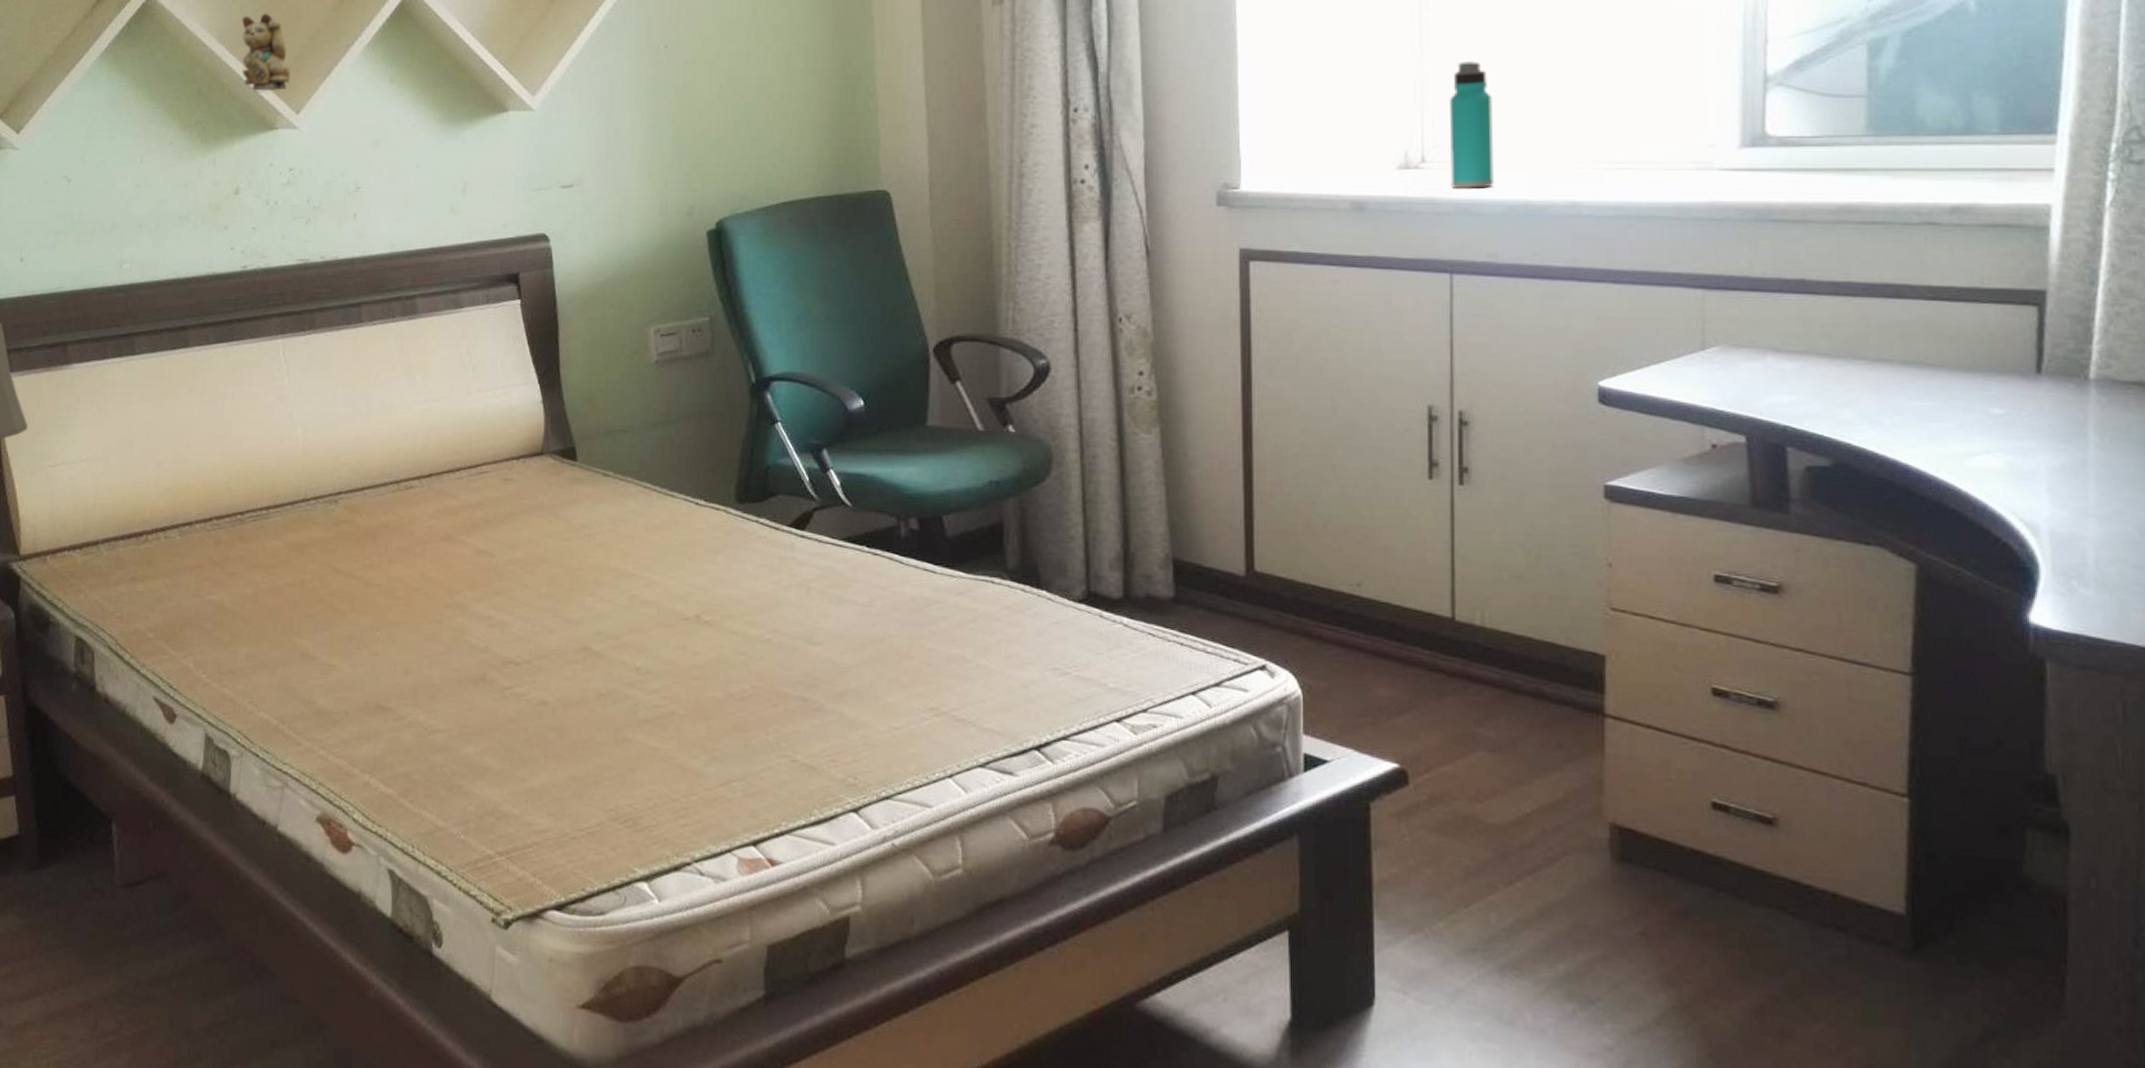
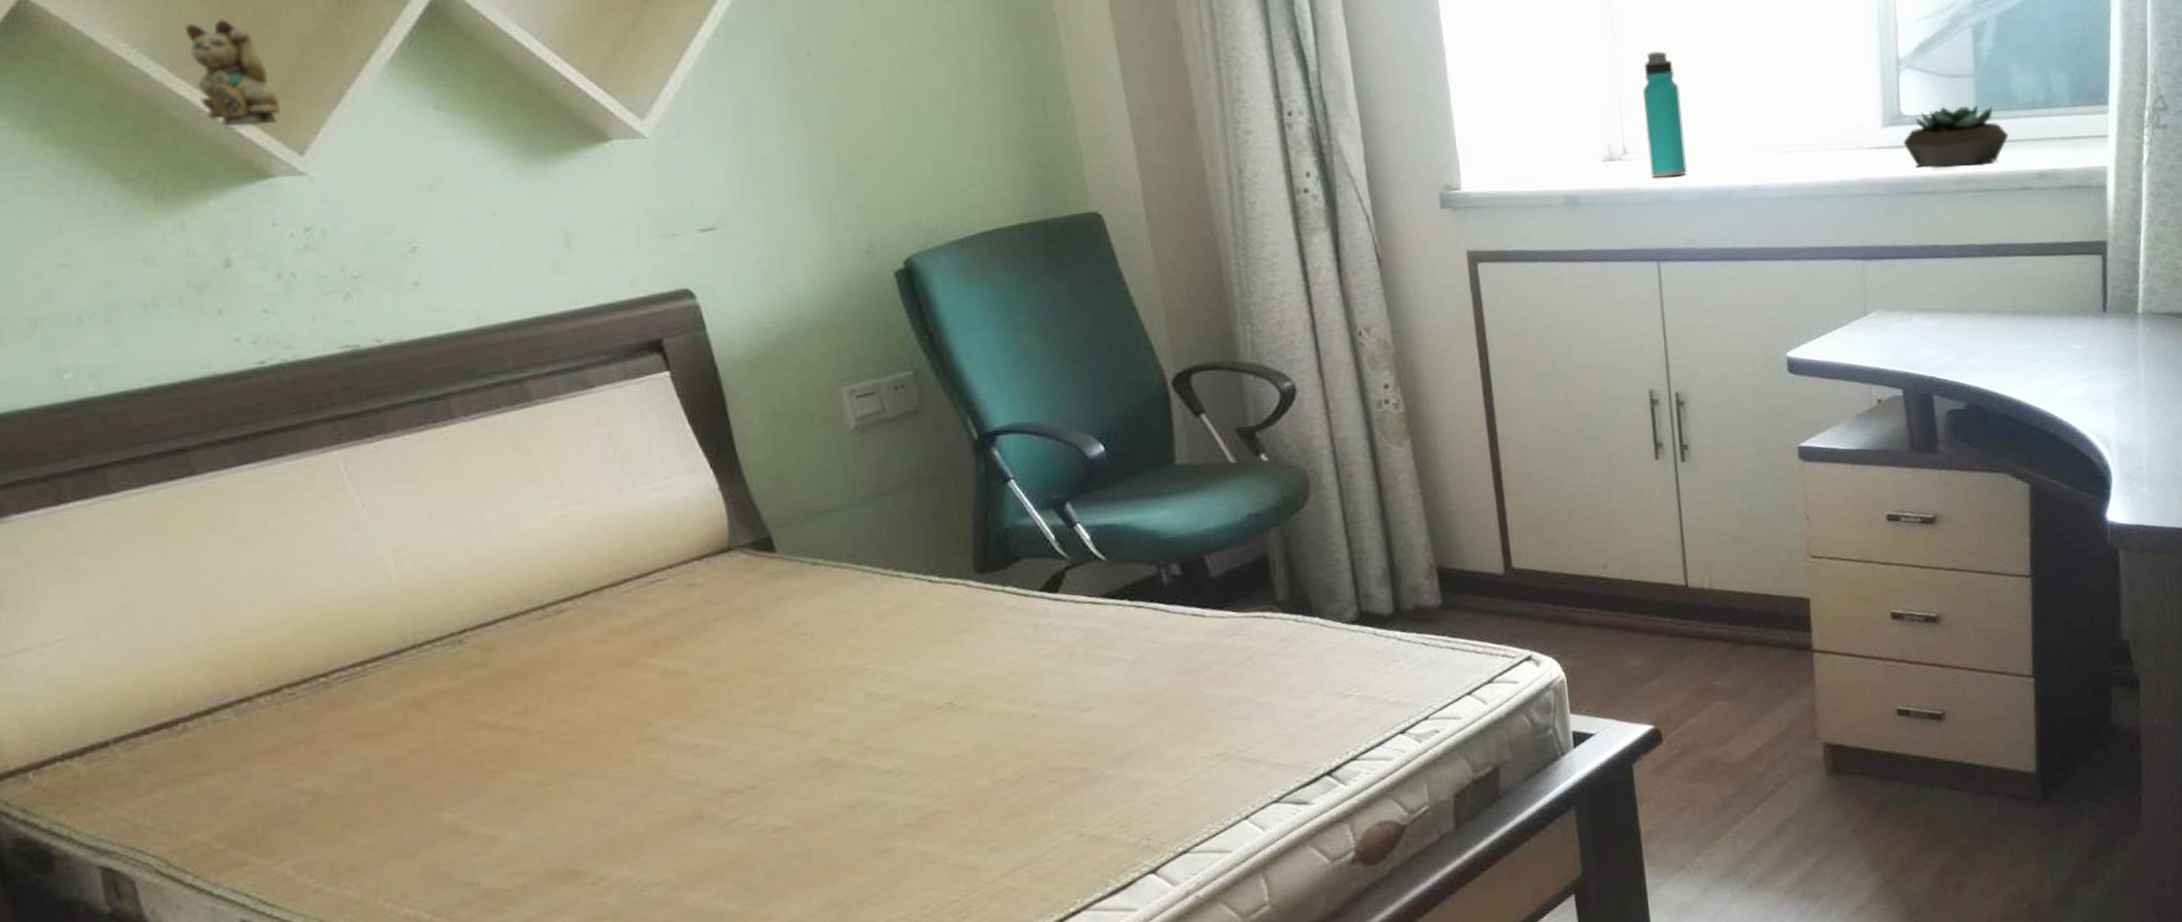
succulent plant: none [1766,128,1911,197] -> present [1903,105,2009,170]

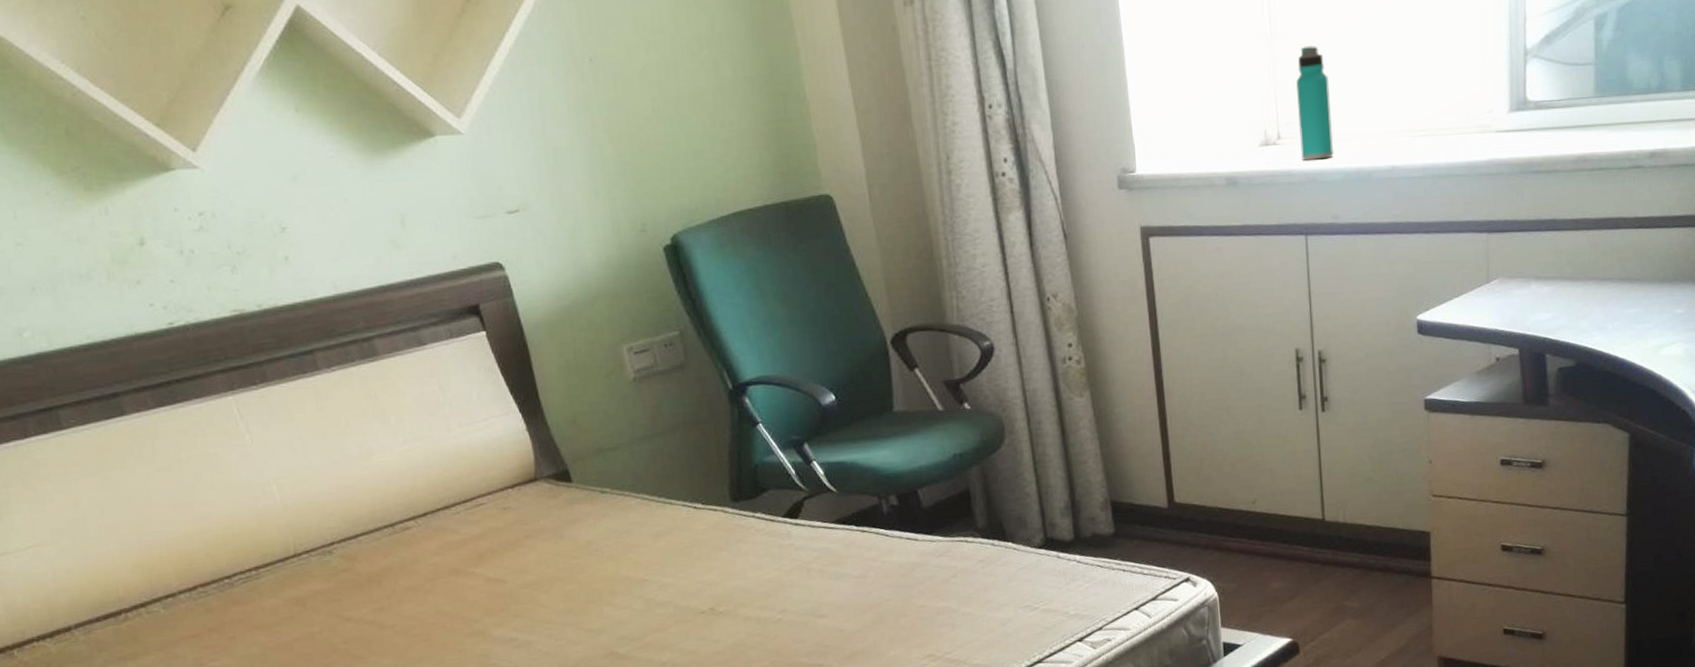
decorative figurine: present [184,19,280,126] -> none [100,38,177,128]
succulent plant: present [1903,105,2009,170] -> none [1527,90,1624,151]

